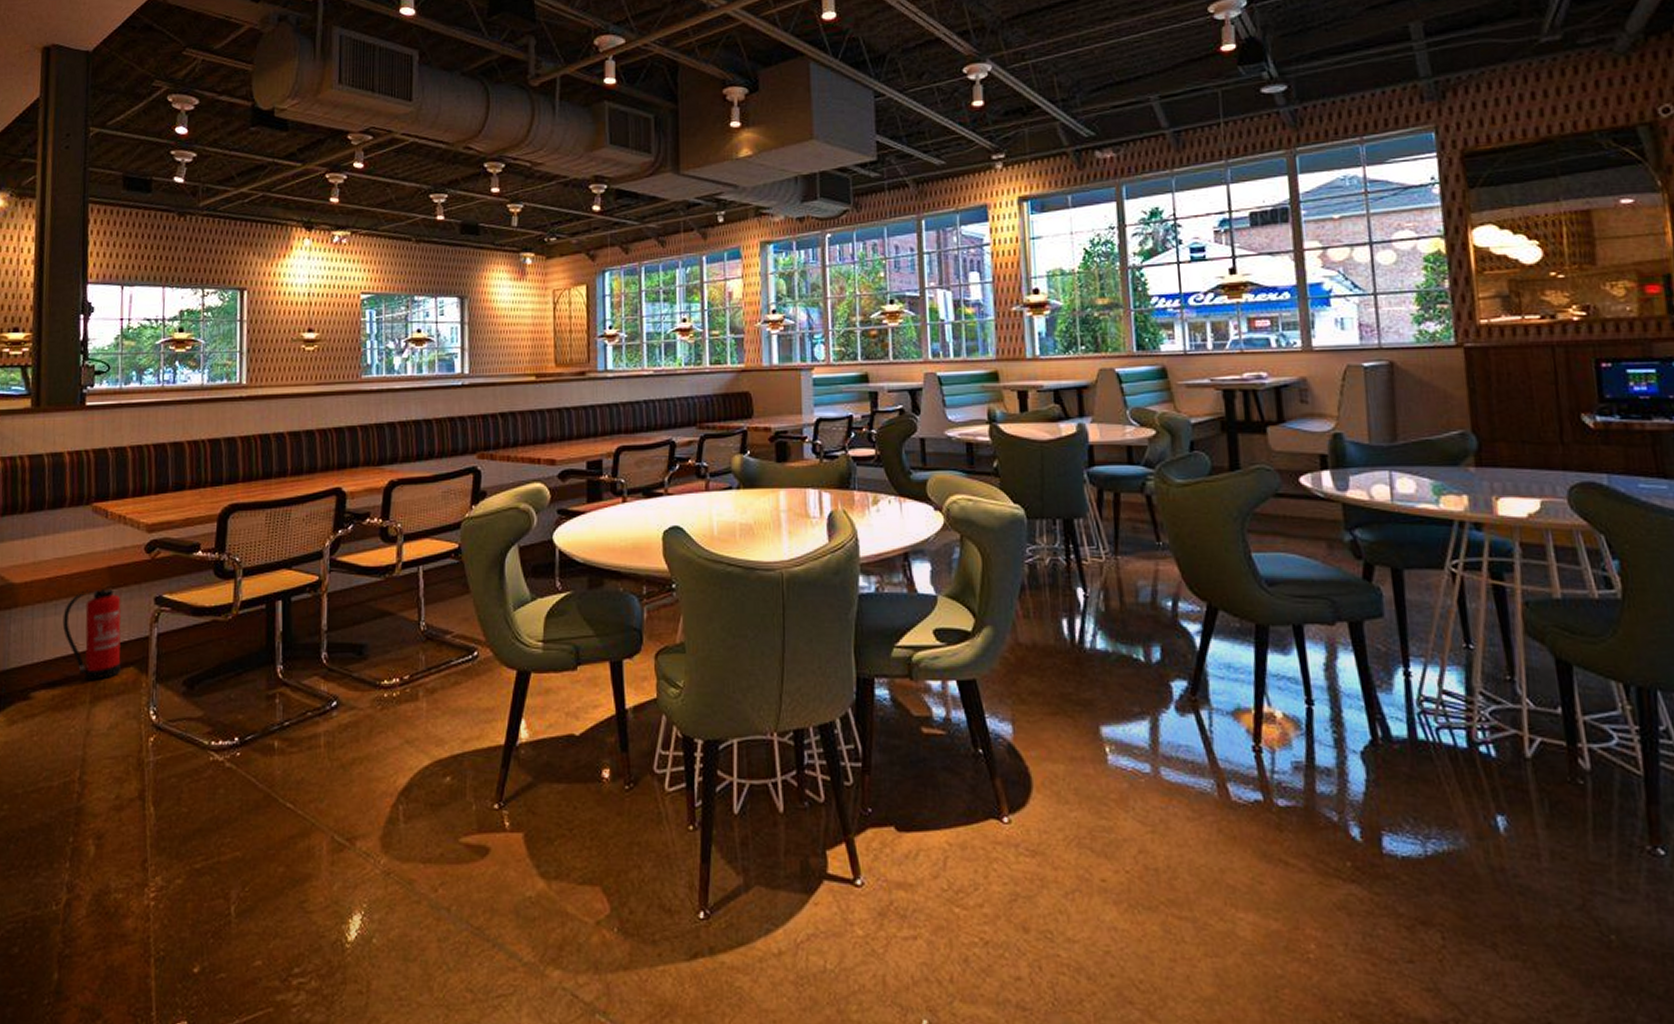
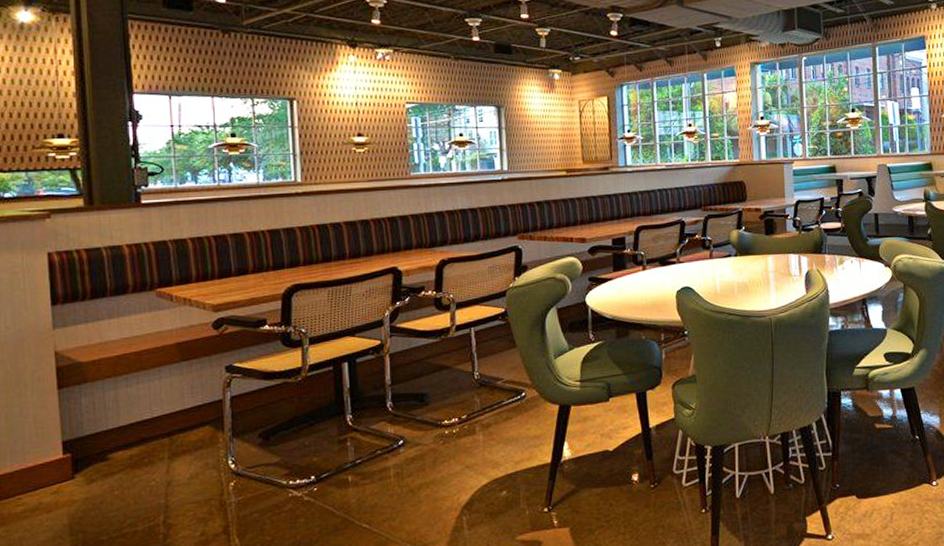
fire extinguisher: present [62,586,121,682] -> none [134,359,197,441]

